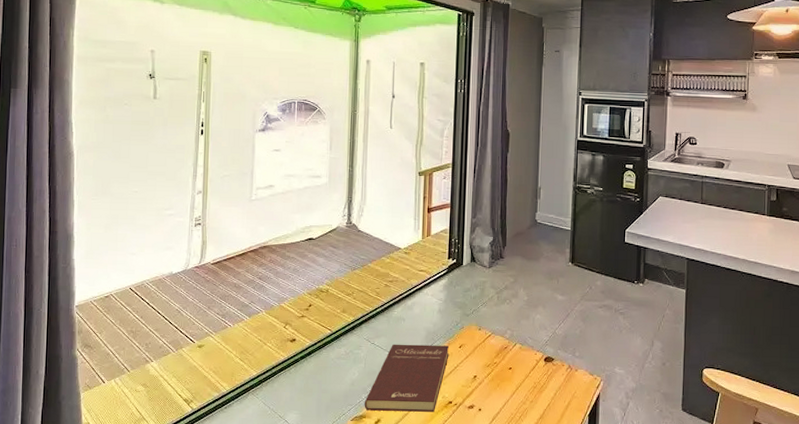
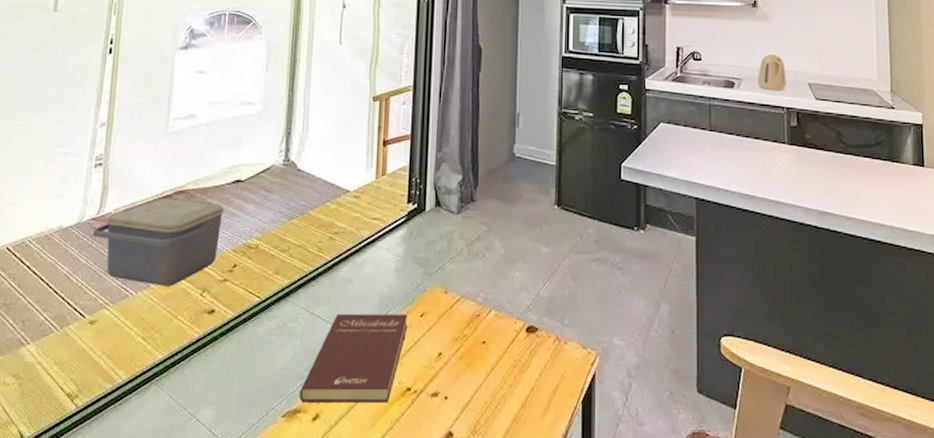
cooler: none [196,251,300,320] -> present [92,198,225,286]
kettle: none [744,140,769,171] -> present [758,54,786,90]

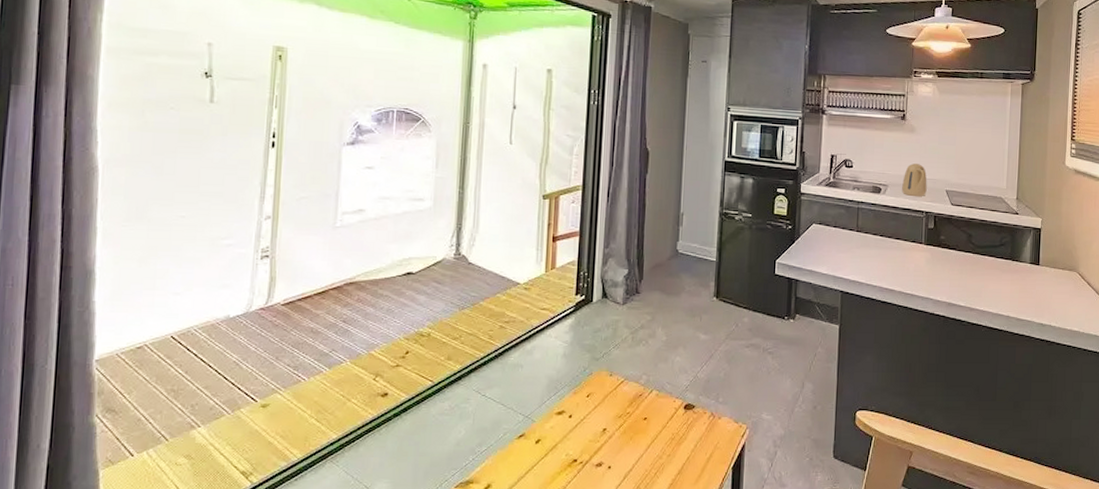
cooler: present [92,198,225,286] -> none [261,289,396,372]
book: present [299,313,408,403] -> none [471,395,575,474]

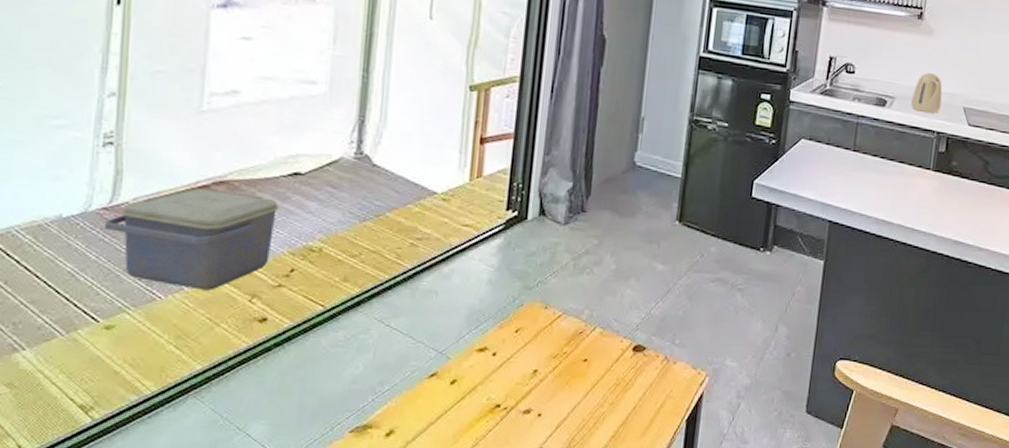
cooler: none [261,289,396,372] -> present [104,187,279,290]

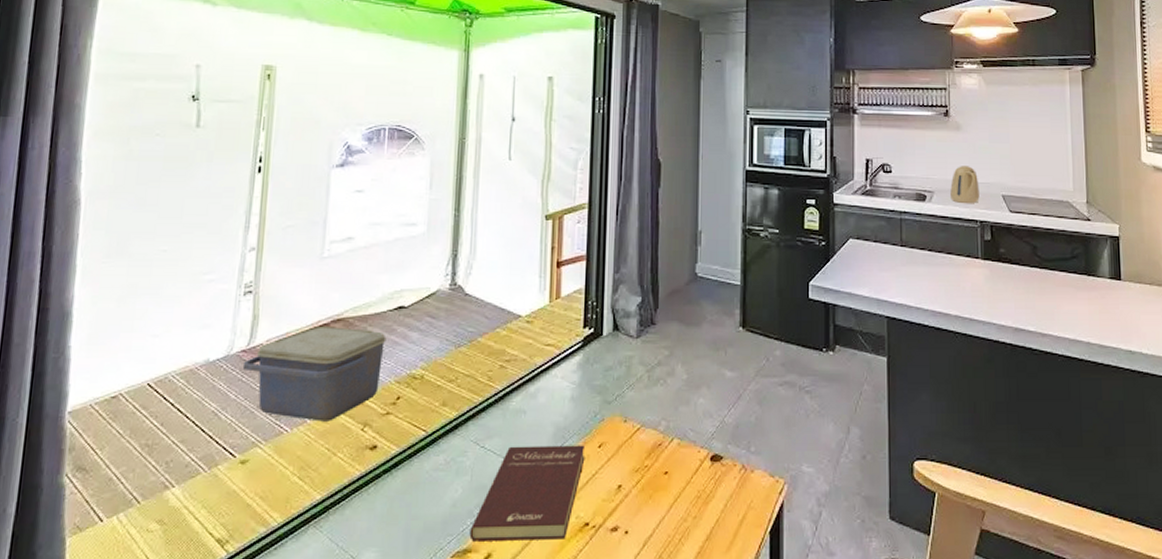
book: none [370,326,501,419] -> present [469,445,586,542]

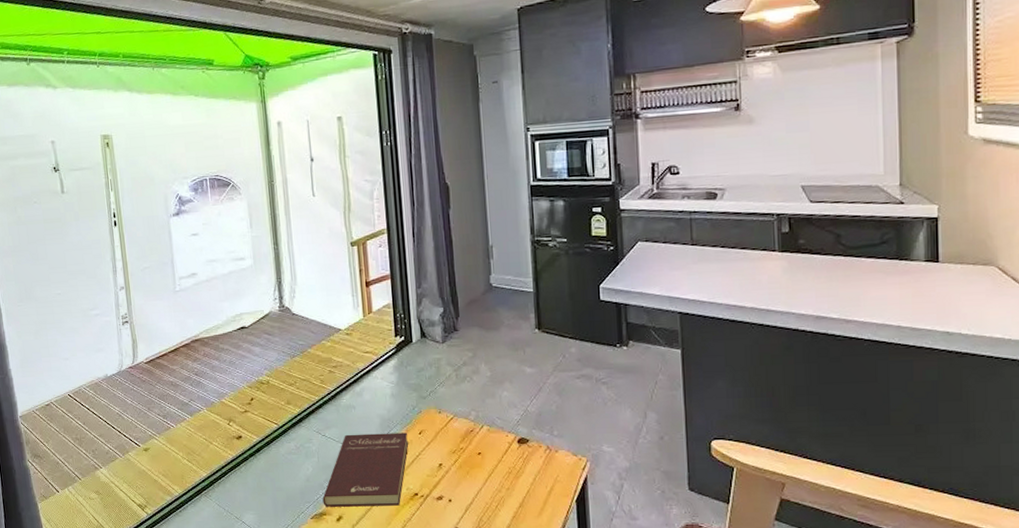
cooler: present [242,327,387,422] -> none [132,345,236,419]
kettle: present [950,166,980,203] -> none [743,159,776,198]

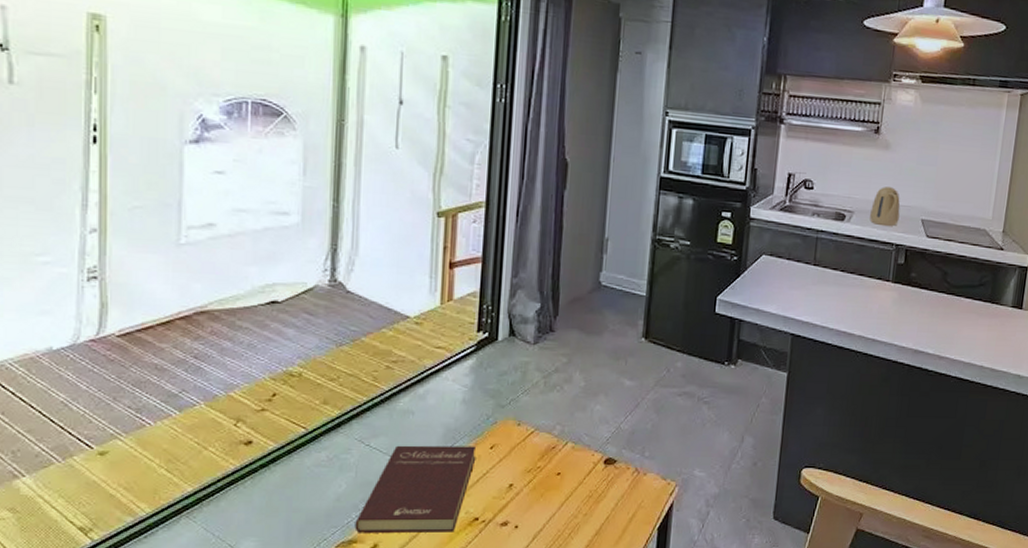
kettle: none [743,159,776,198] -> present [870,187,901,226]

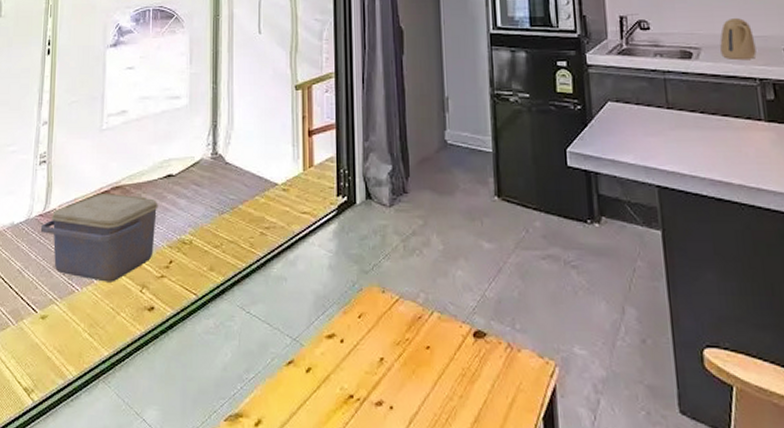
cooler: none [92,318,258,416] -> present [40,193,158,282]
book: present [355,445,477,533] -> none [240,313,346,411]

